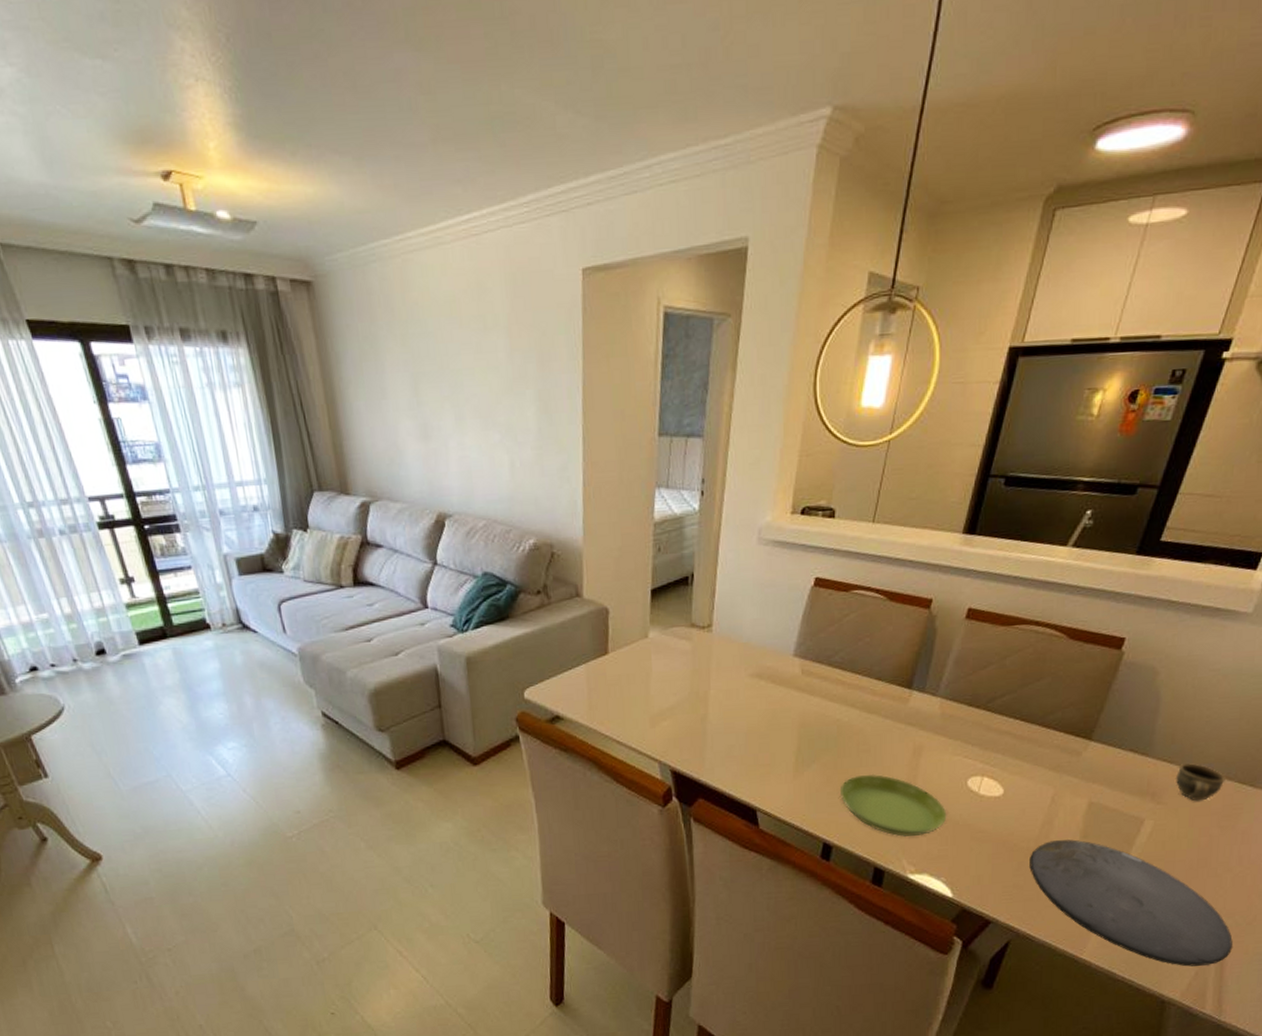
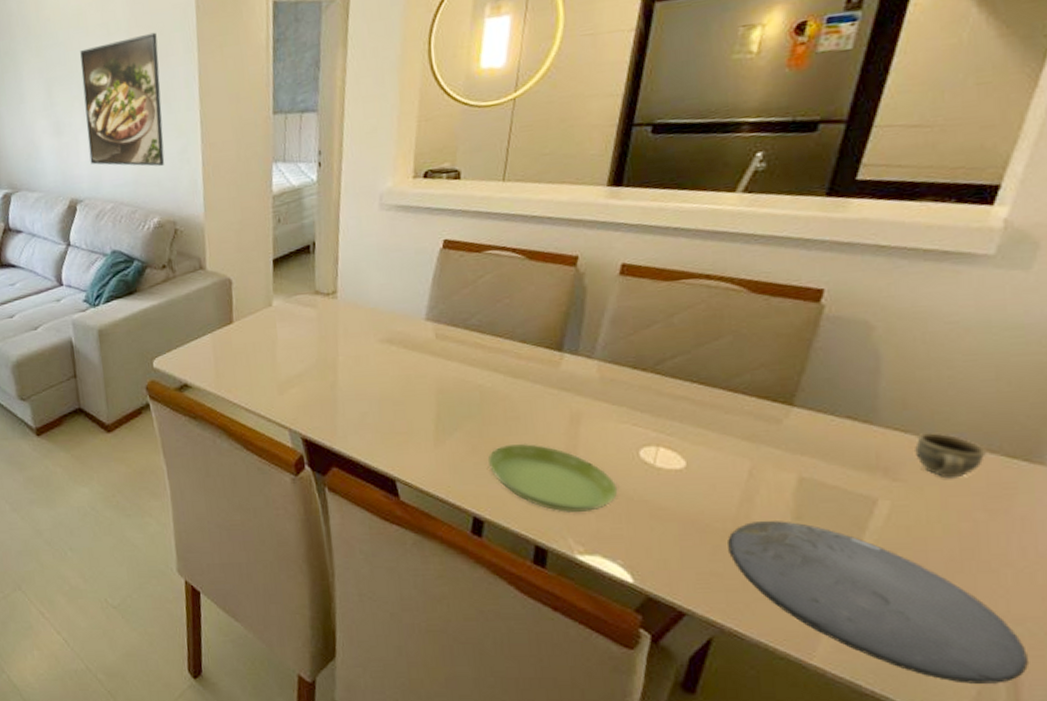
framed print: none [452,332,543,484] -> present [80,32,165,167]

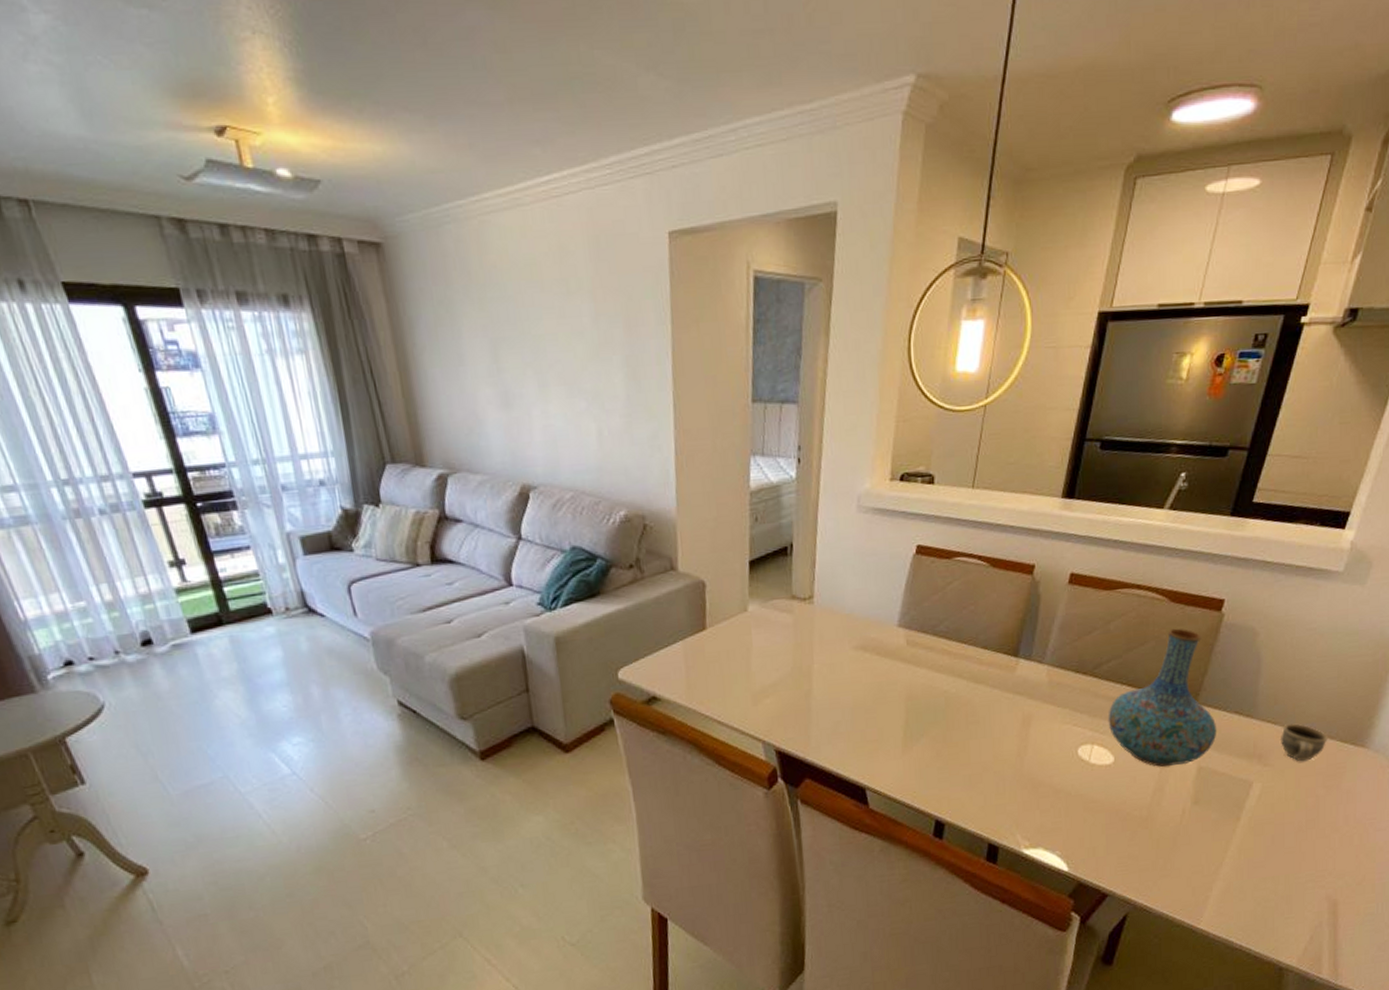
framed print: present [80,32,165,167] -> none [534,296,633,453]
saucer: present [487,443,618,512] -> none [950,746,1059,810]
vase: none [675,321,823,476] -> present [1107,628,1217,768]
plate: present [728,521,1028,684] -> none [1143,806,1344,931]

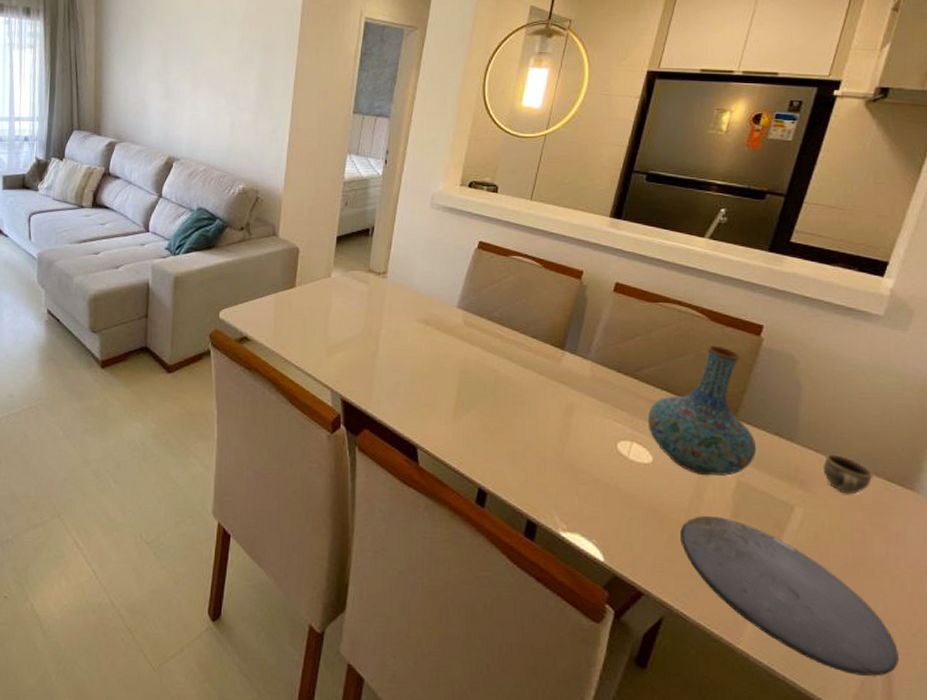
plate: none [1143,806,1344,931] -> present [680,516,898,676]

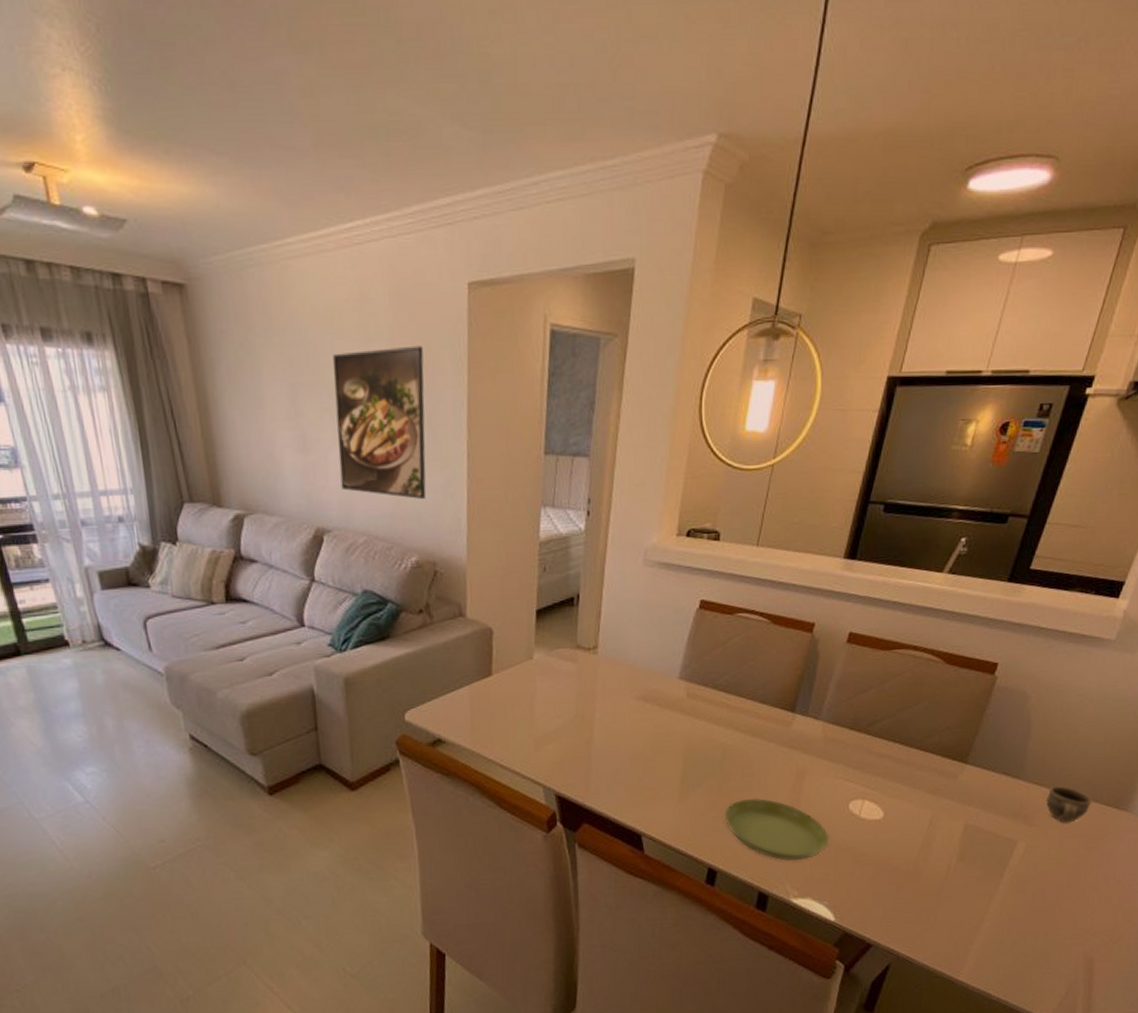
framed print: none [191,28,265,142] -> present [333,345,427,500]
saucer: none [495,426,598,493] -> present [724,797,829,861]
vase: present [647,345,757,476] -> none [879,689,985,824]
plate: present [680,516,898,676] -> none [909,862,1100,986]

